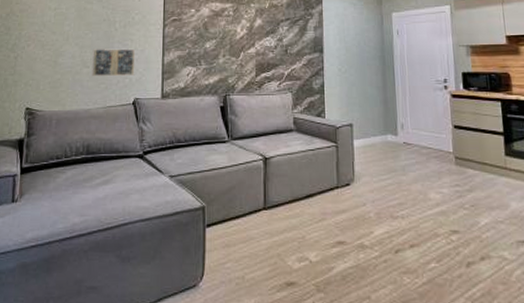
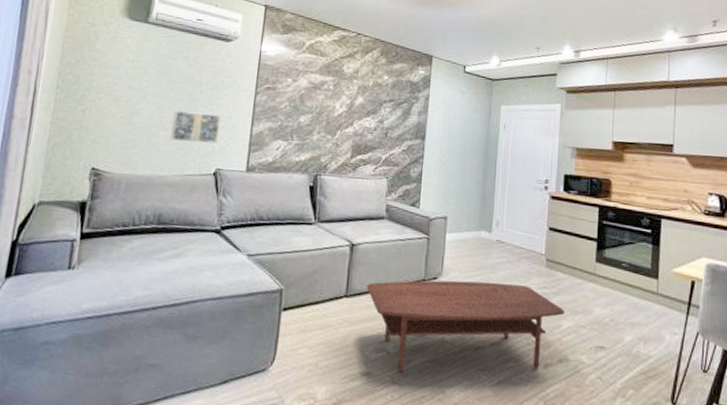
coffee table: none [283,184,481,281] -> present [366,280,565,373]

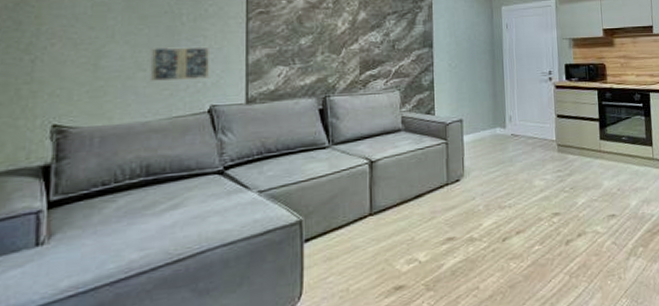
coffee table: present [366,280,565,373] -> none [391,172,579,279]

